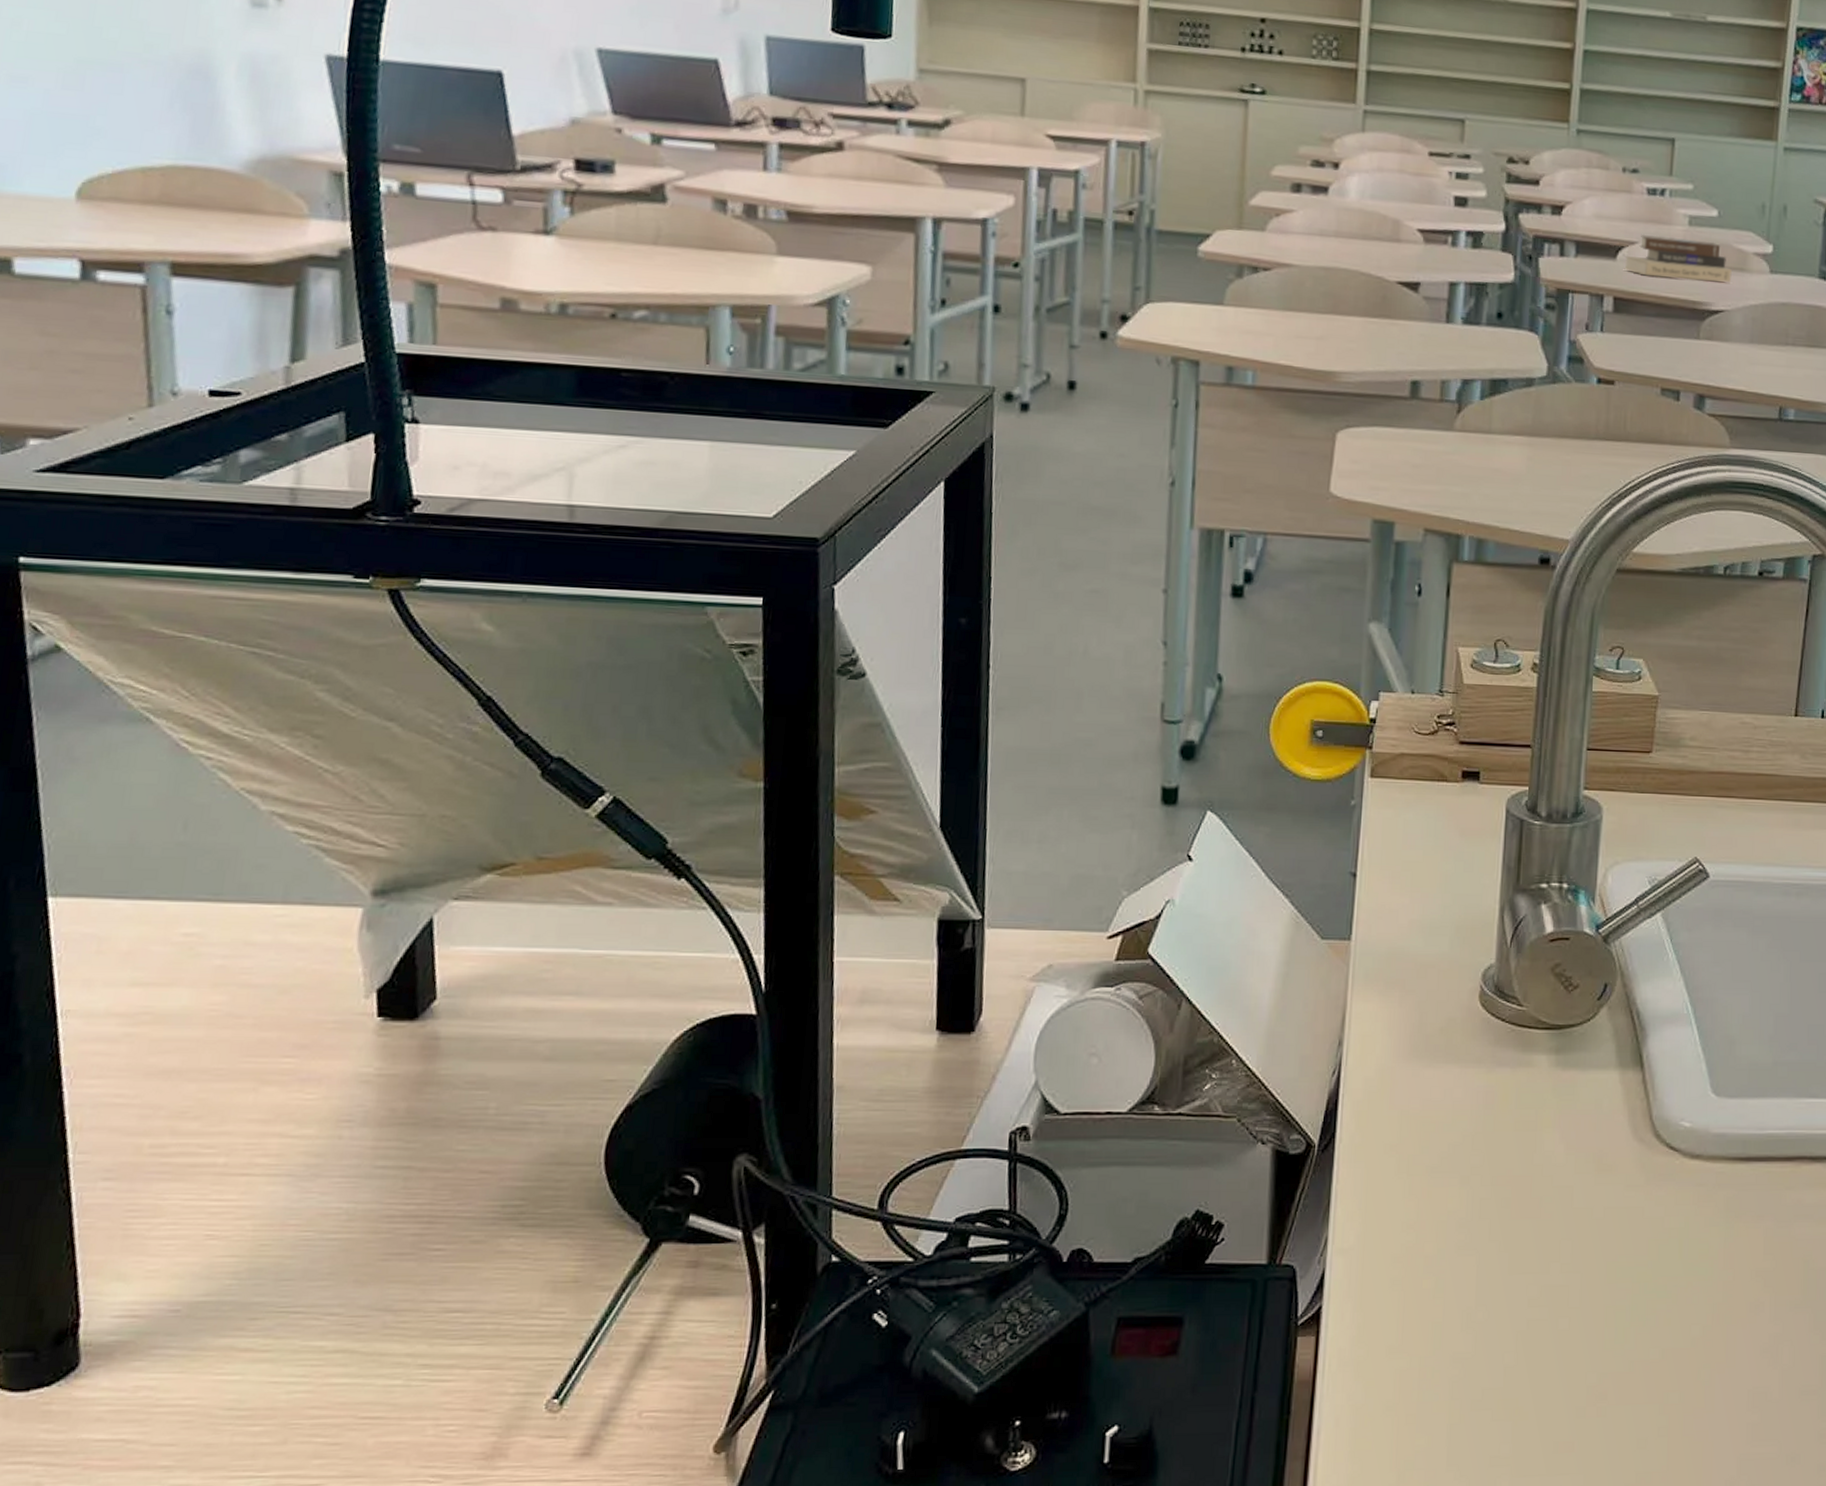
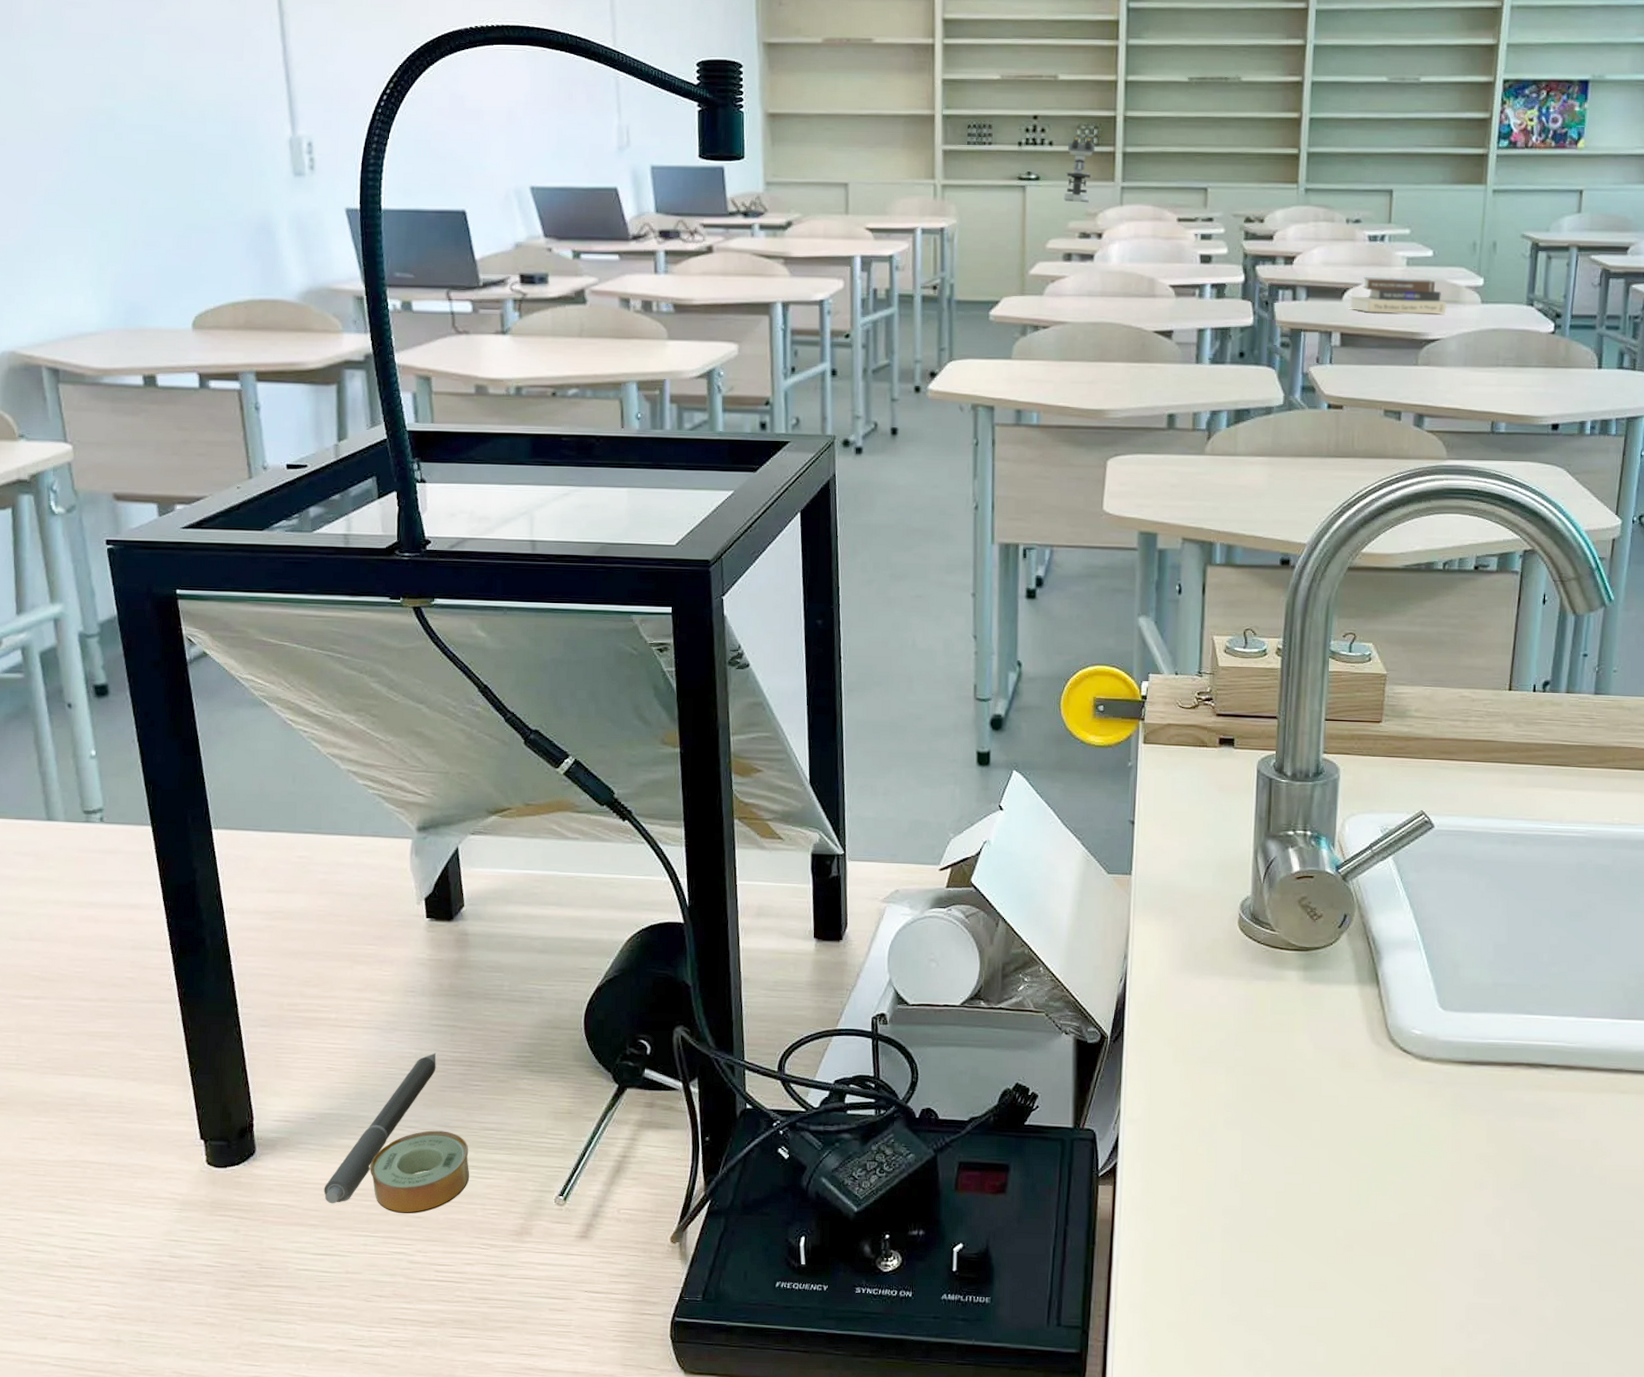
pen: none [186,1206,379,1434] -> present [323,1052,436,1204]
adhesive tape: none [262,1317,420,1441] -> present [370,1130,470,1214]
microscope: none [1294,47,1335,126] -> present [1064,136,1096,203]

